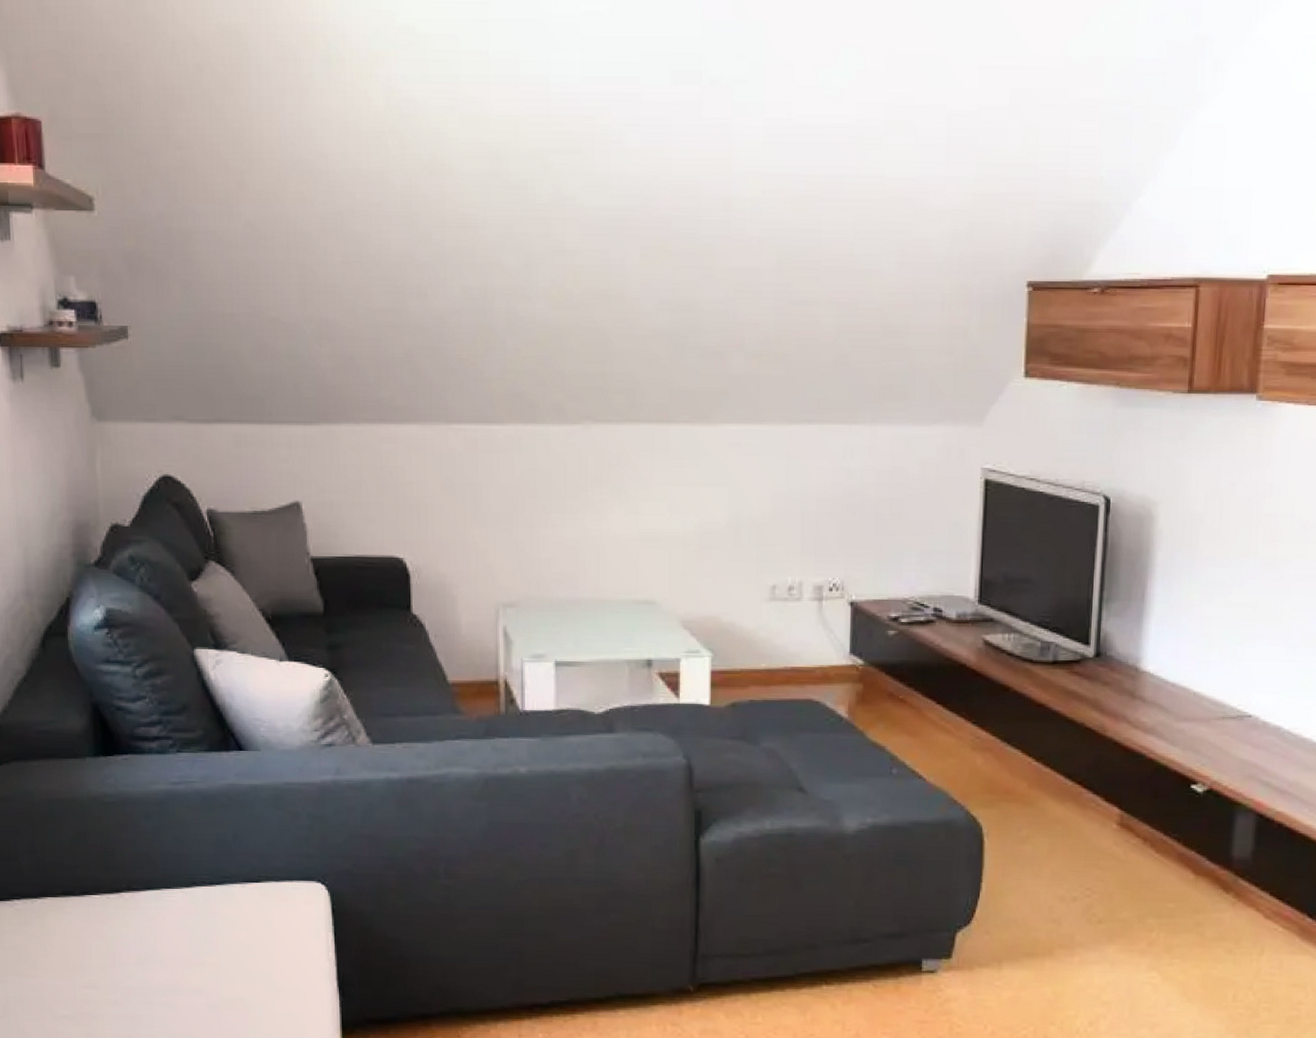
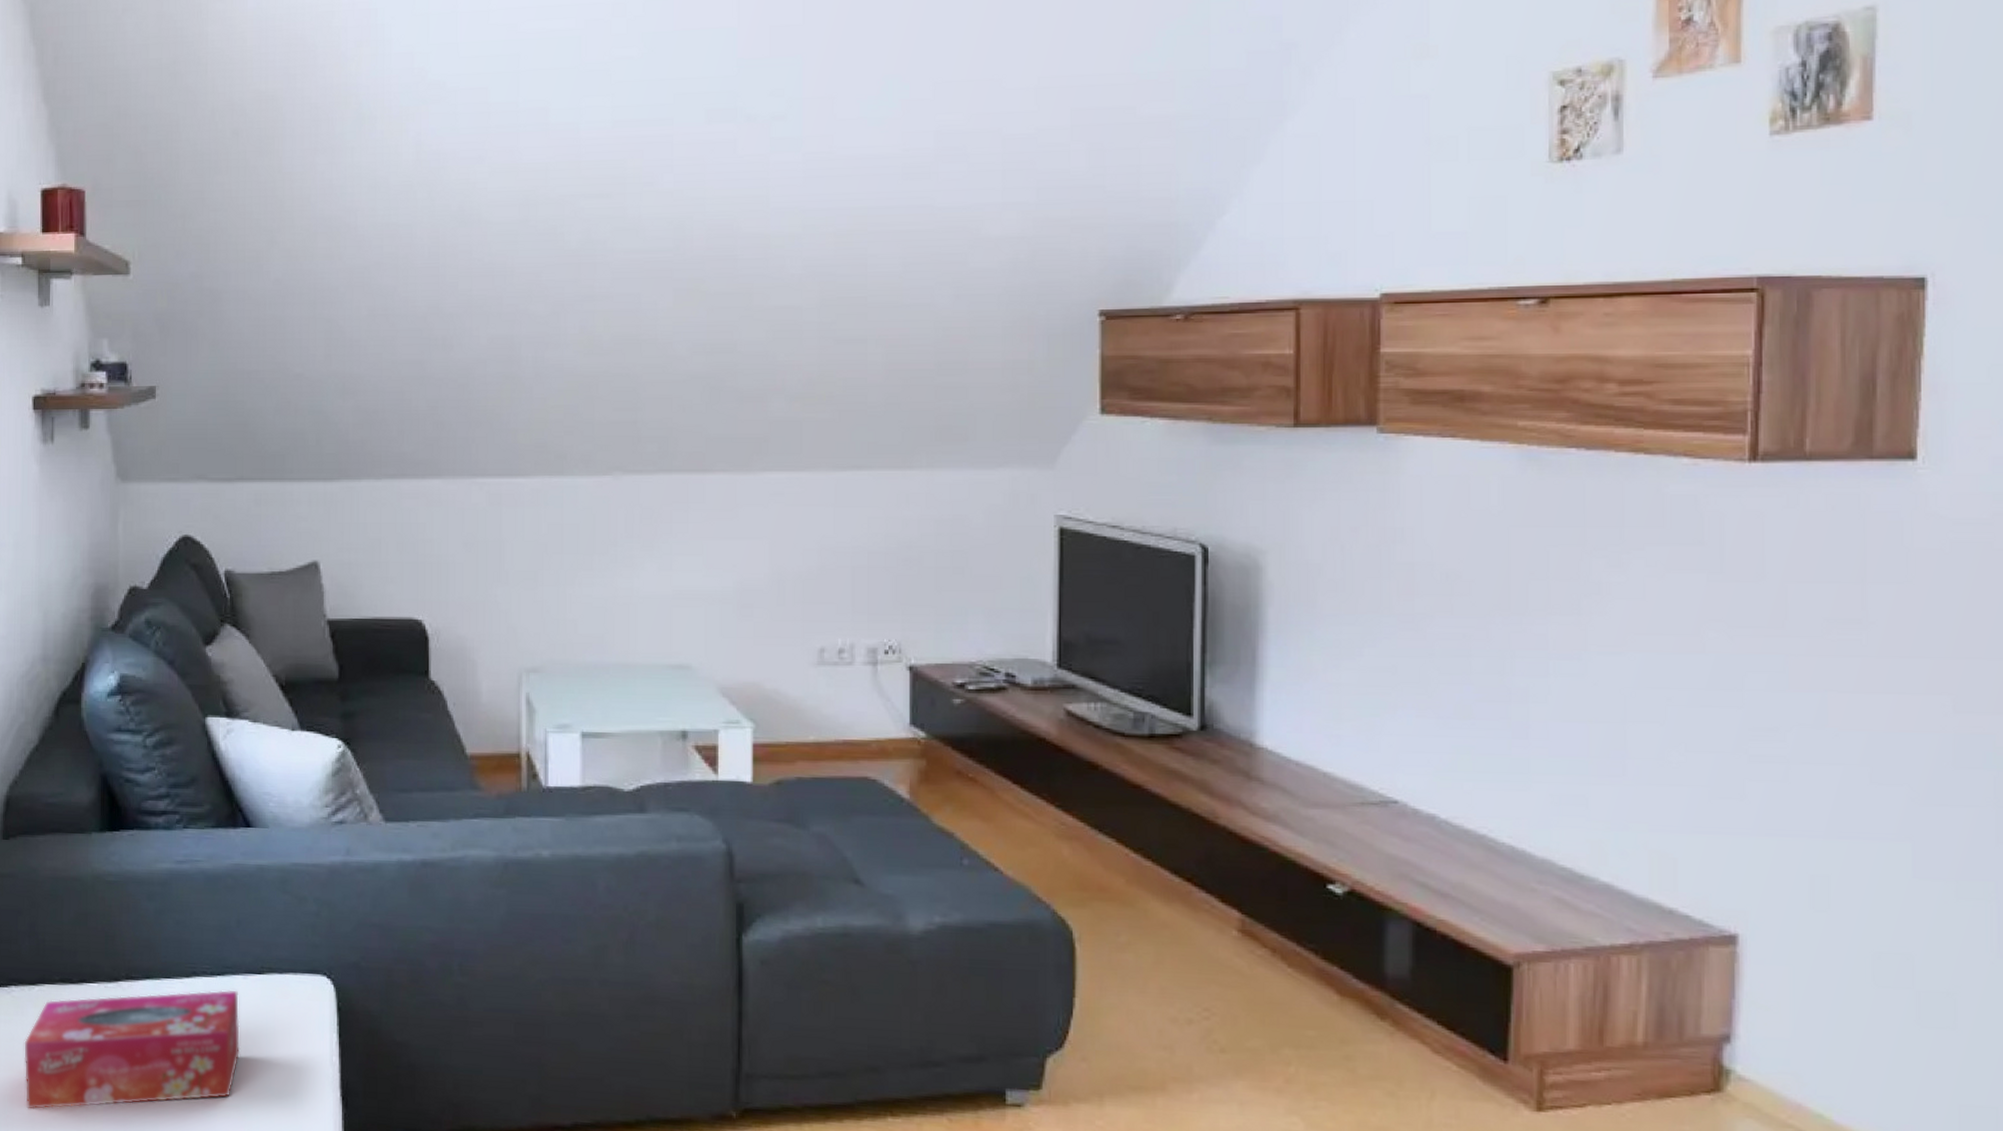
tissue box: none [30,897,241,1009] -> present [24,990,240,1110]

